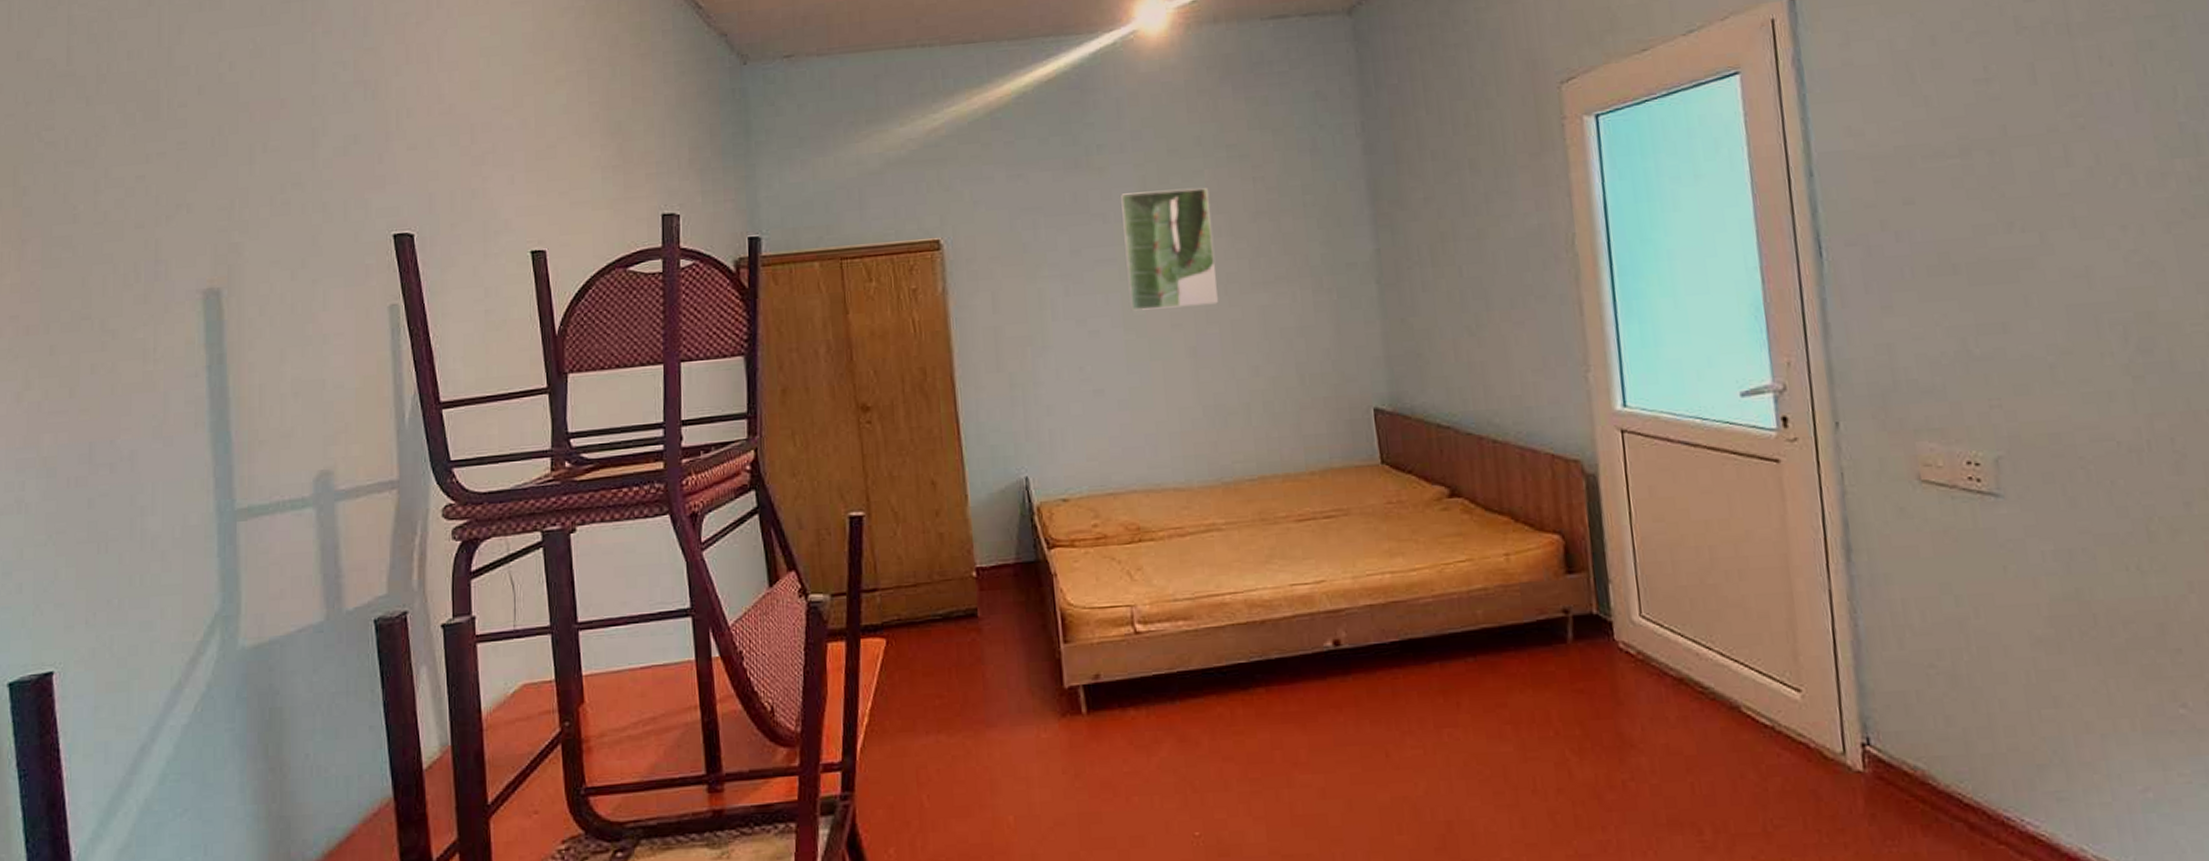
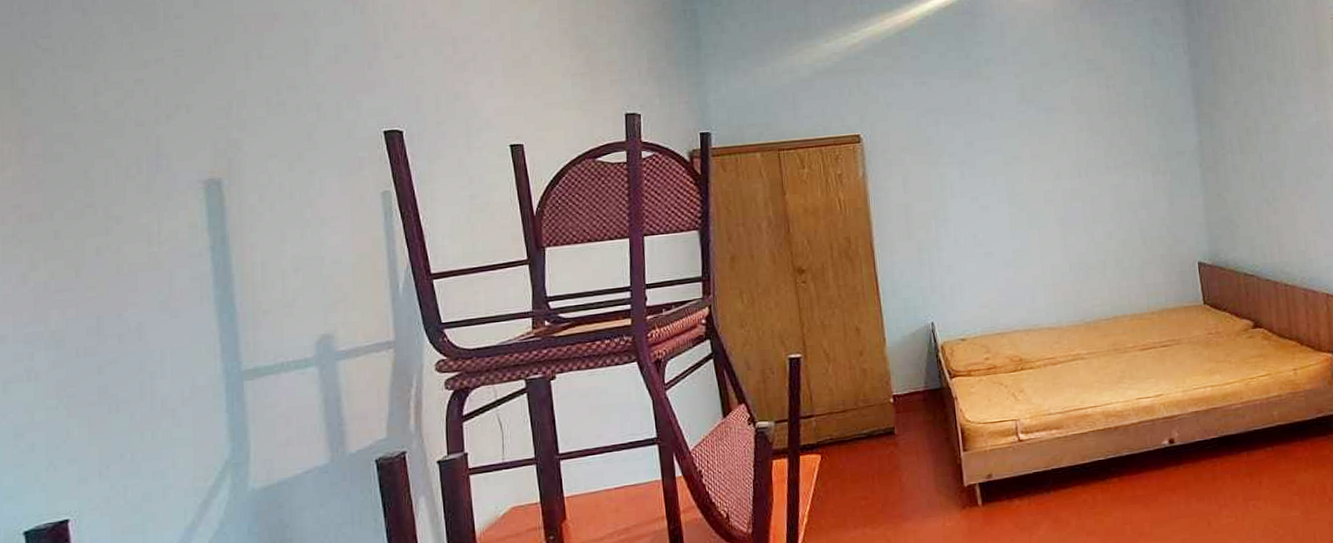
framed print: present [1119,188,1219,311] -> none [1003,93,1081,190]

